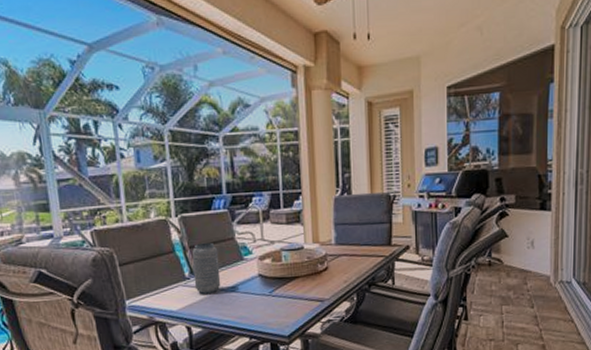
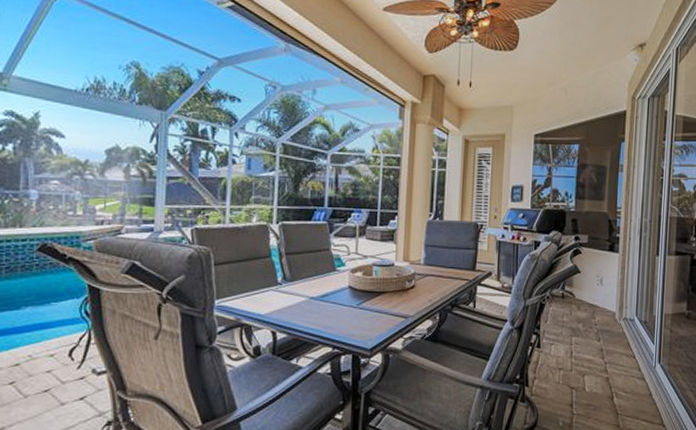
vase: present [191,242,221,294] -> none [285,250,313,300]

